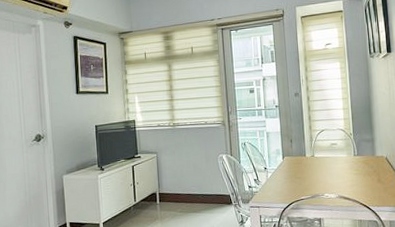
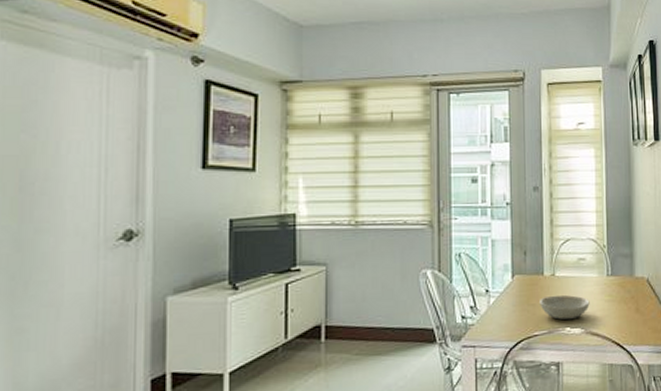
bowl: none [304,170,342,188] -> present [540,295,590,320]

